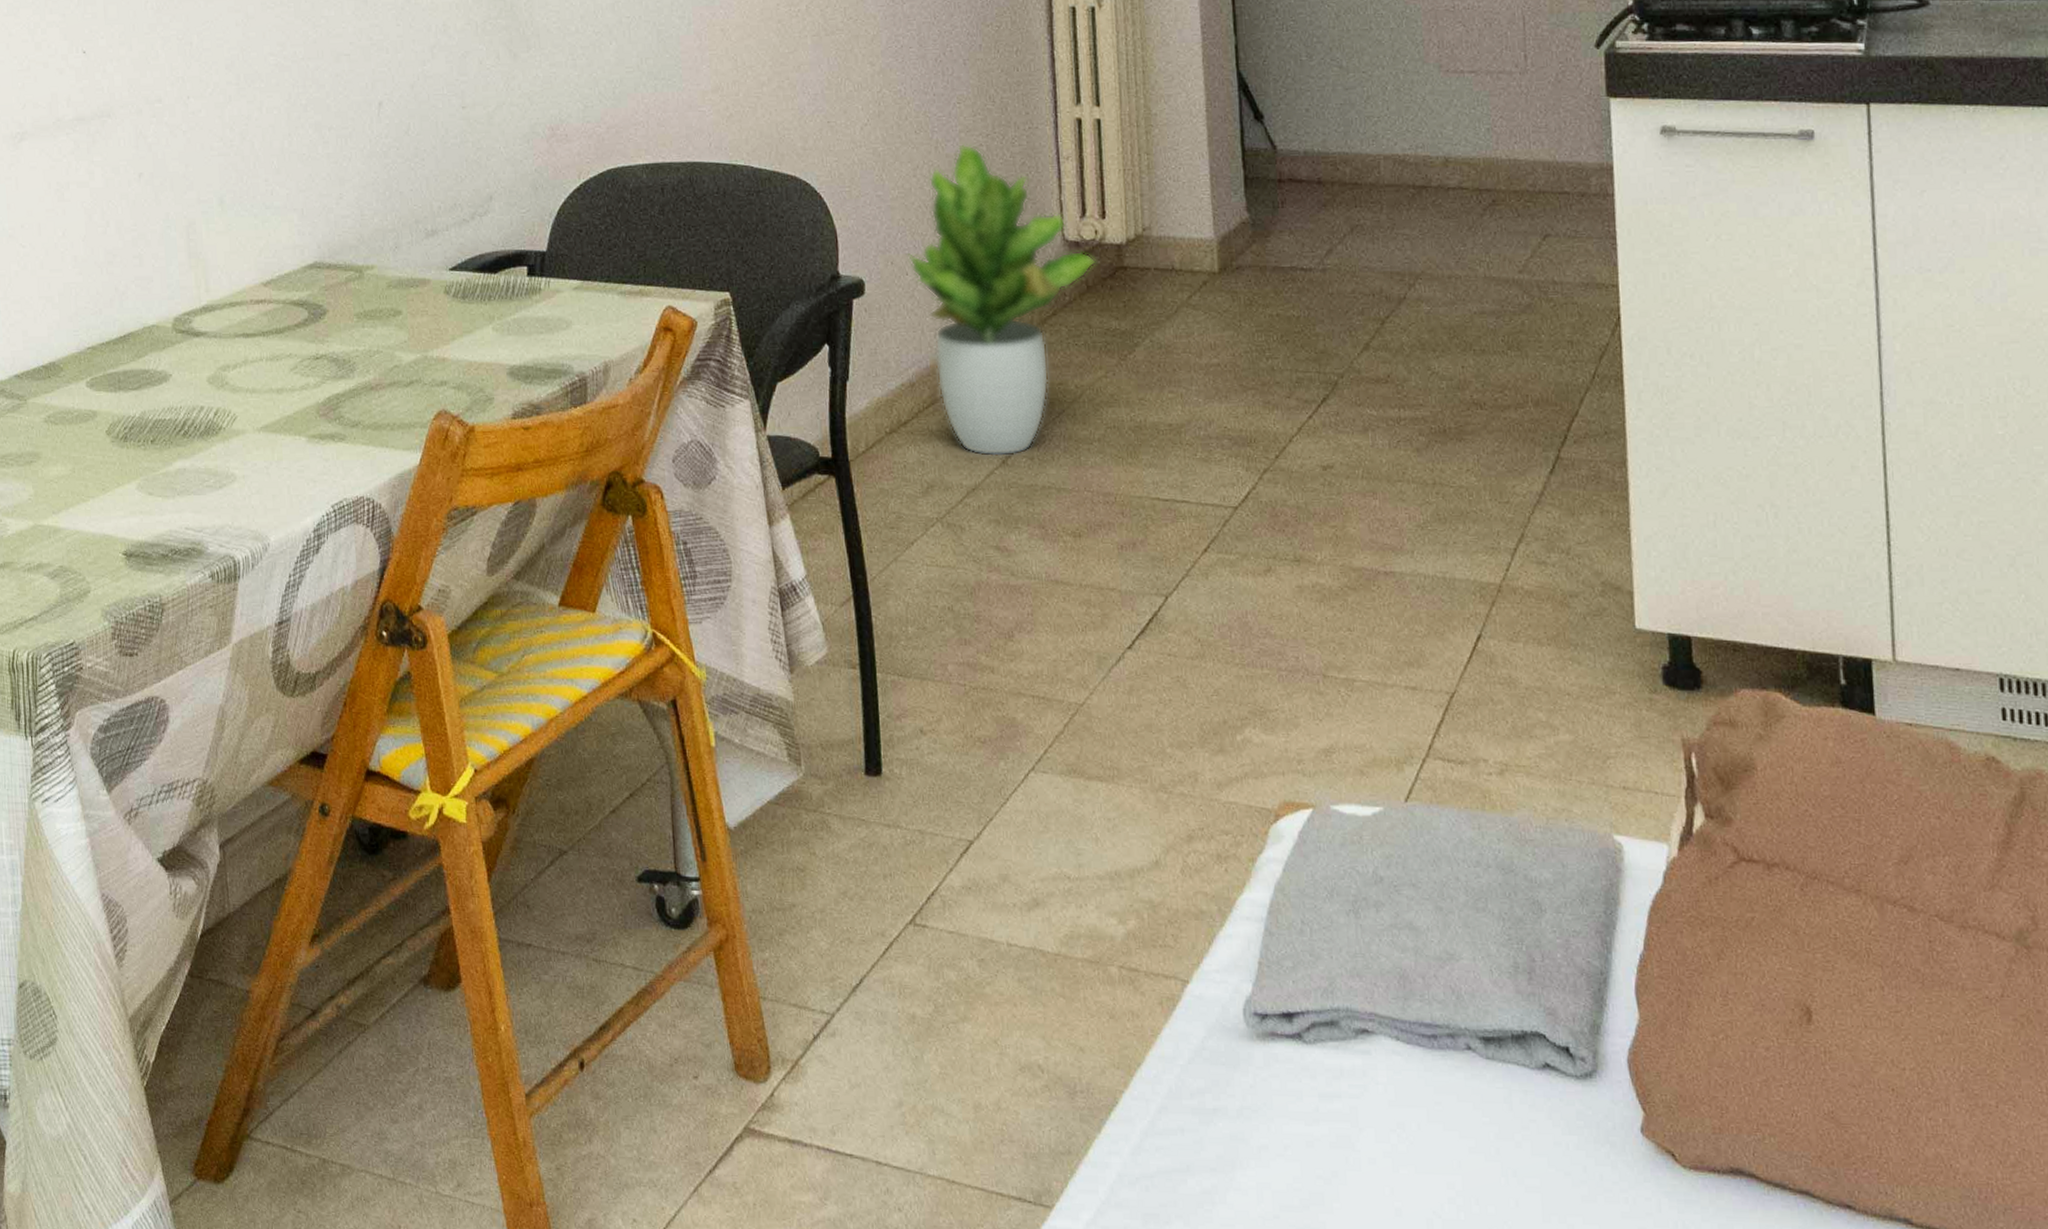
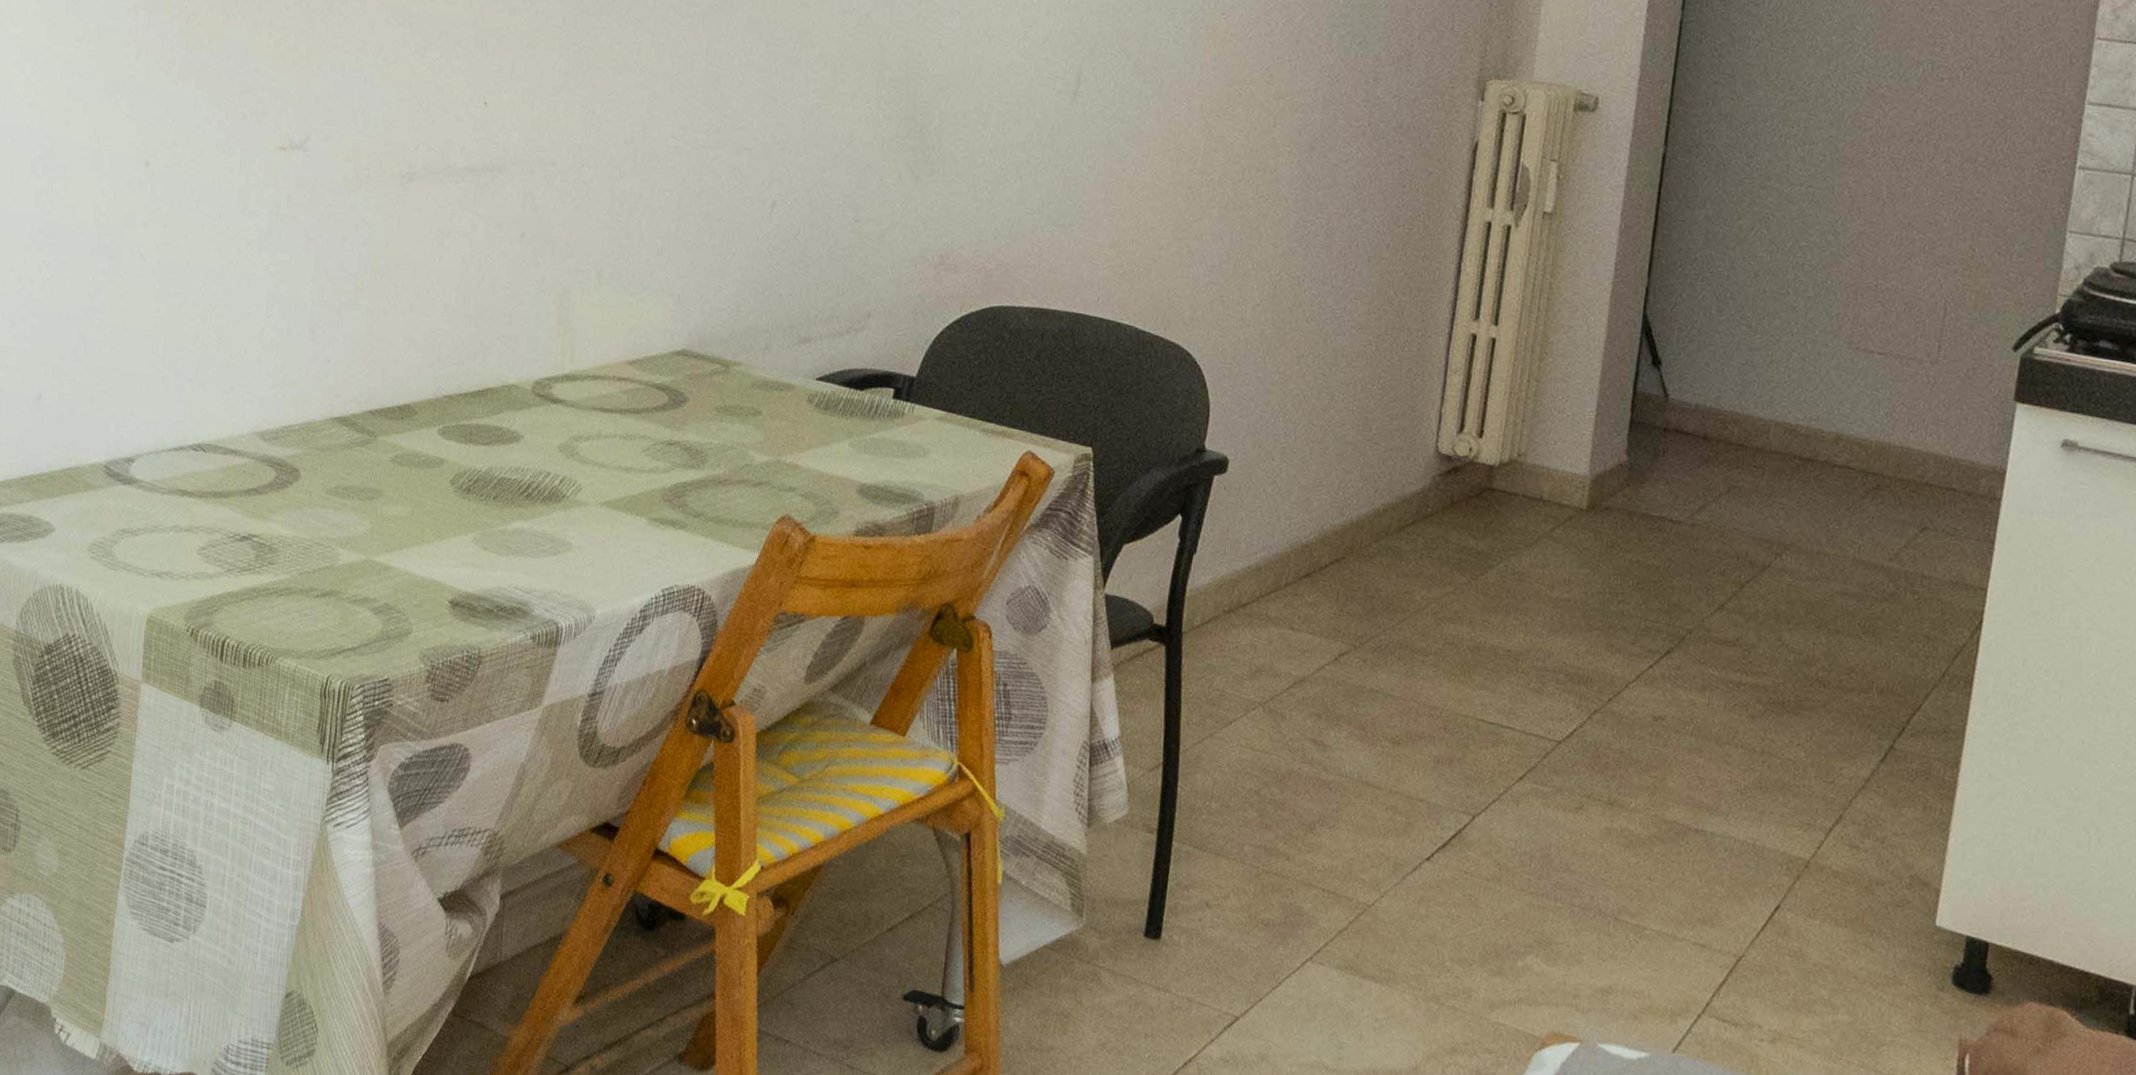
potted plant: present [908,144,1097,456] -> none [1277,340,1466,655]

